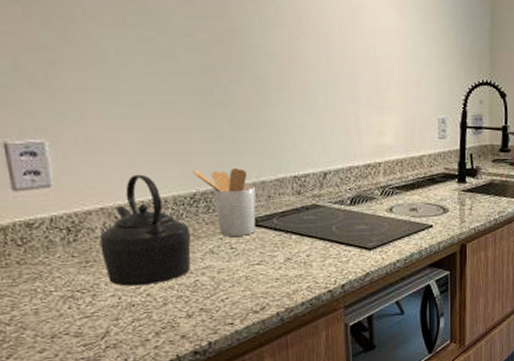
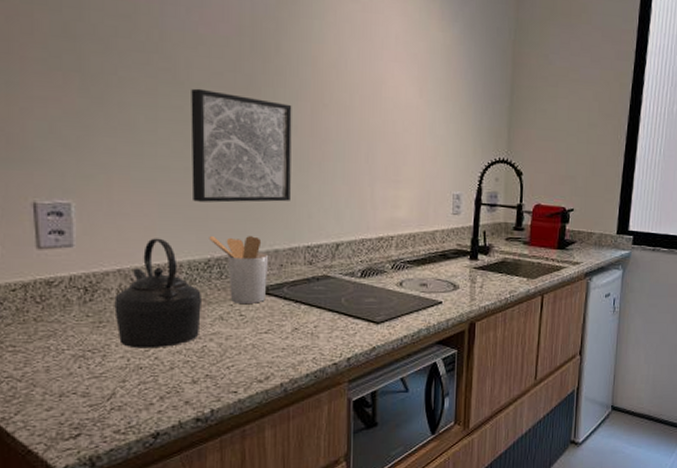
wall art: none [161,18,274,136] -> present [191,88,292,203]

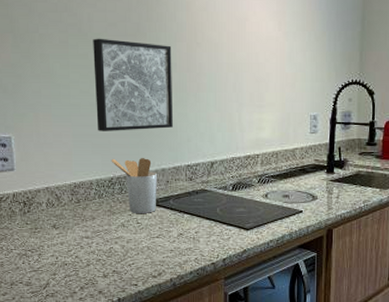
kettle: present [114,238,201,349] -> none [45,162,108,249]

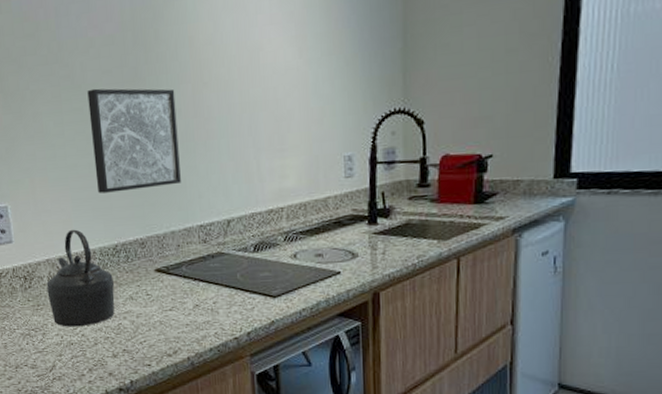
kettle: none [45,162,108,249] -> present [46,229,115,327]
utensil holder: present [111,158,158,213] -> none [114,220,168,284]

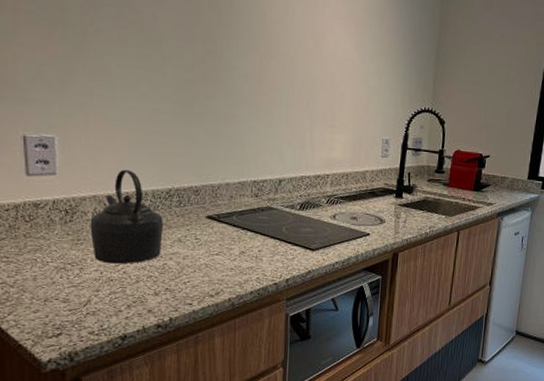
wall art: present [87,88,181,193] -> none [156,39,244,142]

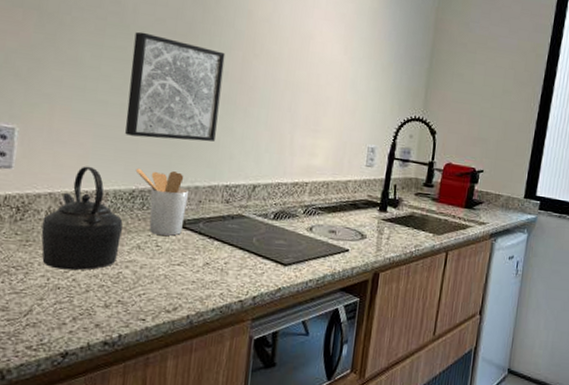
wall art: none [156,39,244,142] -> present [125,31,226,142]
utensil holder: none [170,168,221,229] -> present [135,168,190,236]

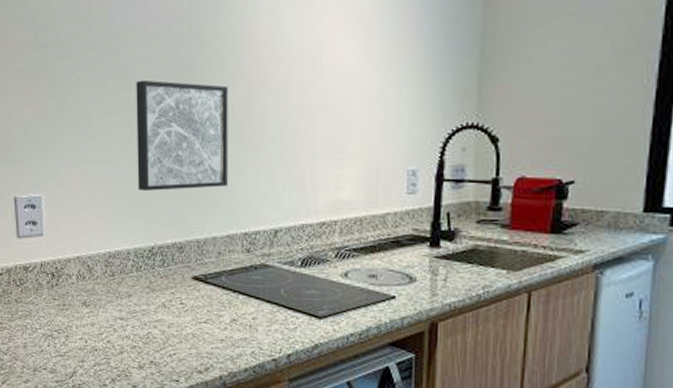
kettle: present [41,166,123,271] -> none [75,227,146,332]
utensil holder: present [135,168,190,236] -> none [152,223,208,292]

